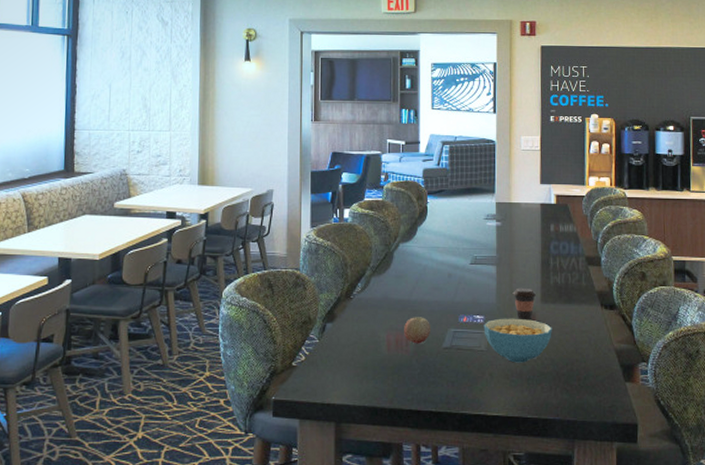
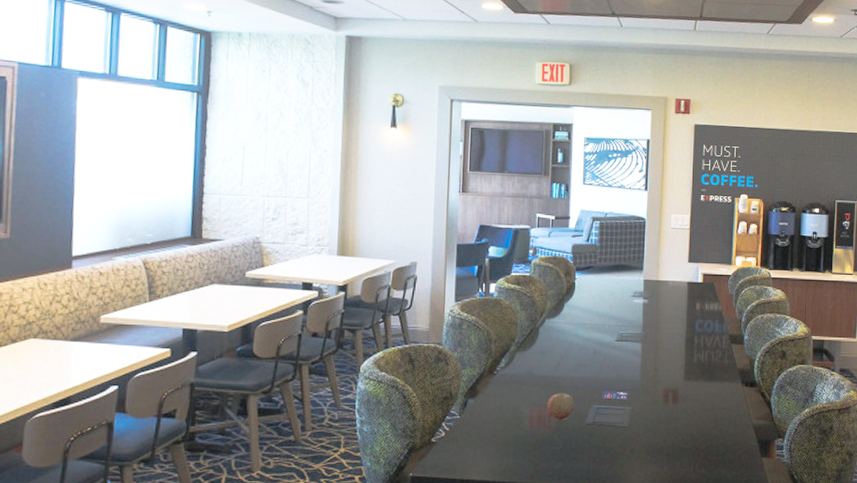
cereal bowl: present [483,318,552,363] -> none [626,395,694,439]
coffee cup: present [513,288,536,321] -> none [656,365,679,397]

